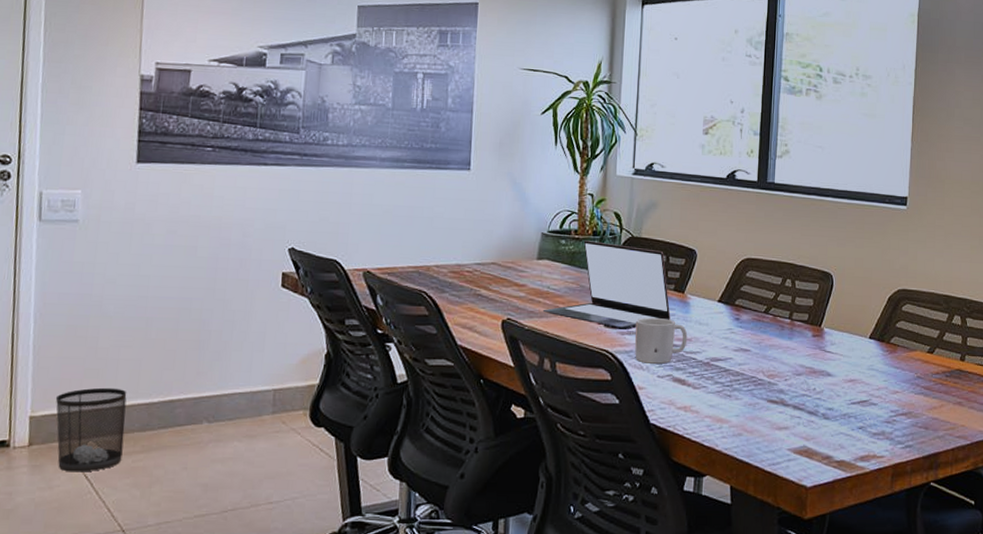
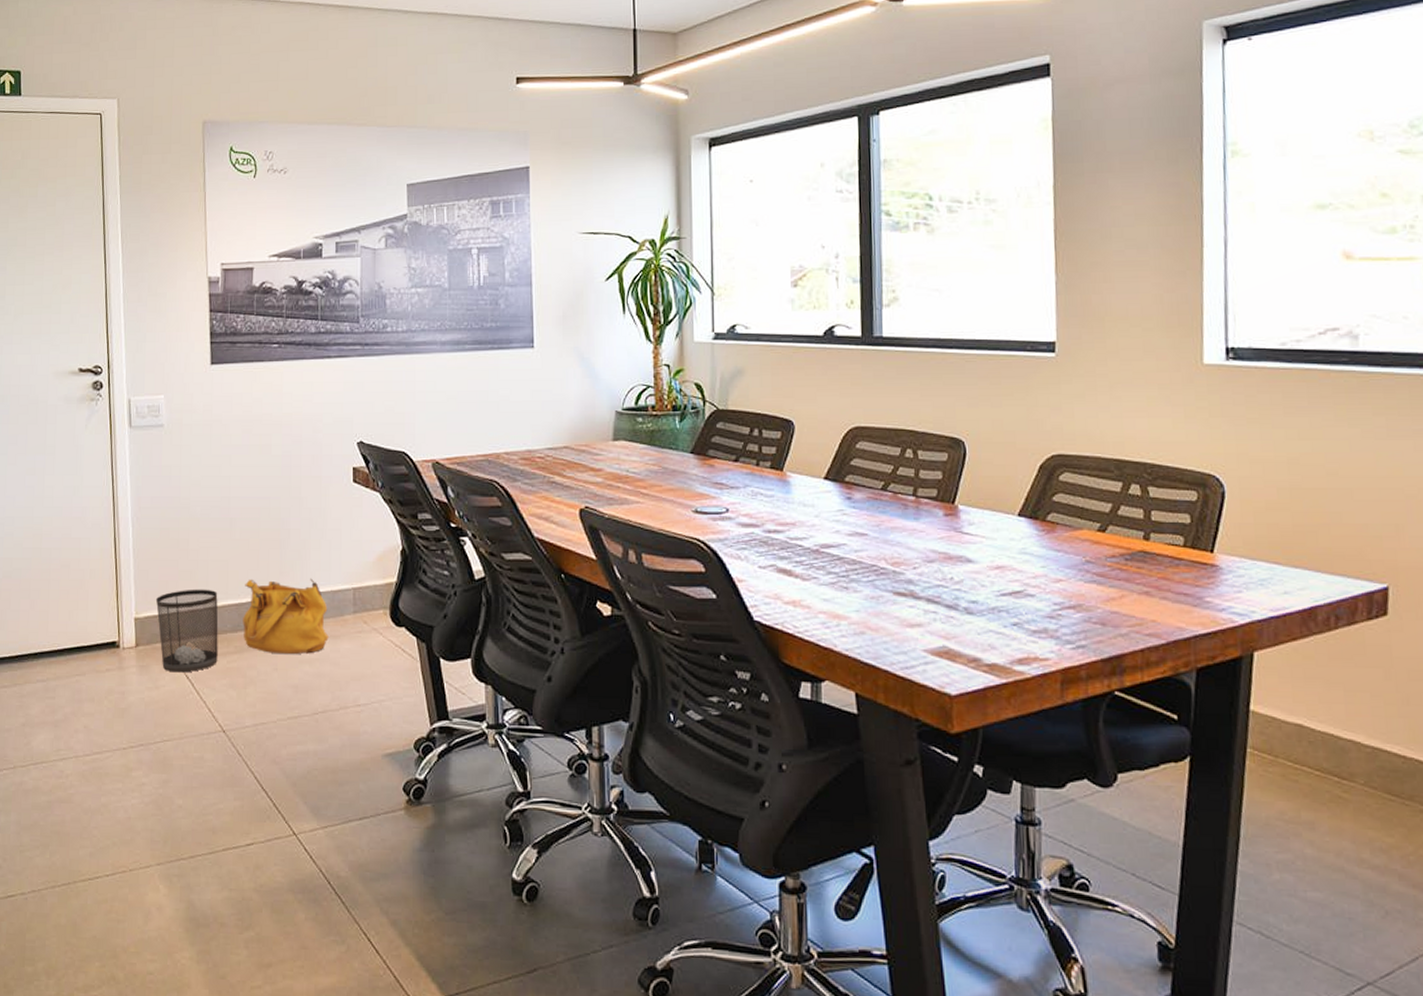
handbag: none [152,378,246,453] -> present [243,578,329,654]
laptop: present [542,241,671,328] -> none [622,417,769,513]
mug: present [634,318,688,364] -> none [728,501,791,553]

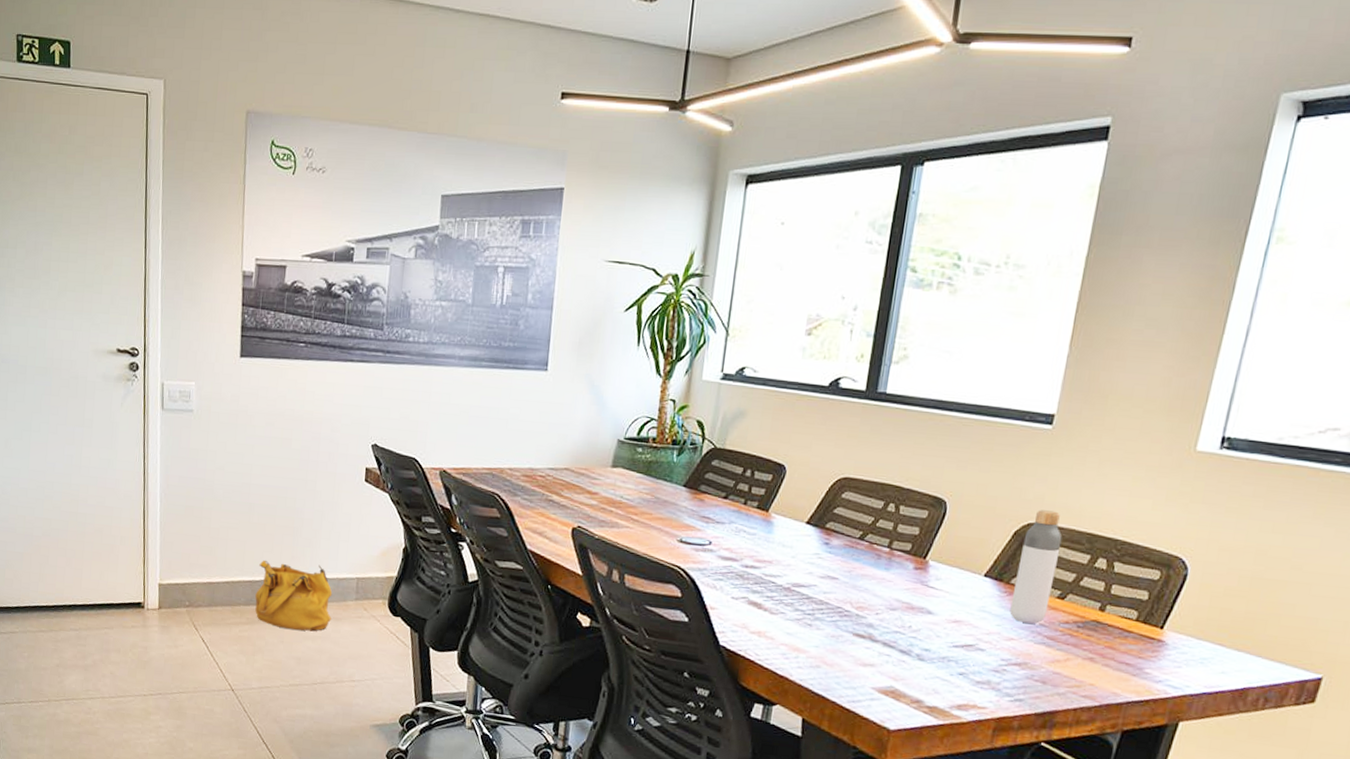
waste bin: present [155,589,219,673] -> none [178,563,235,636]
bottle: none [1050,440,1091,562] -> present [1009,510,1062,624]

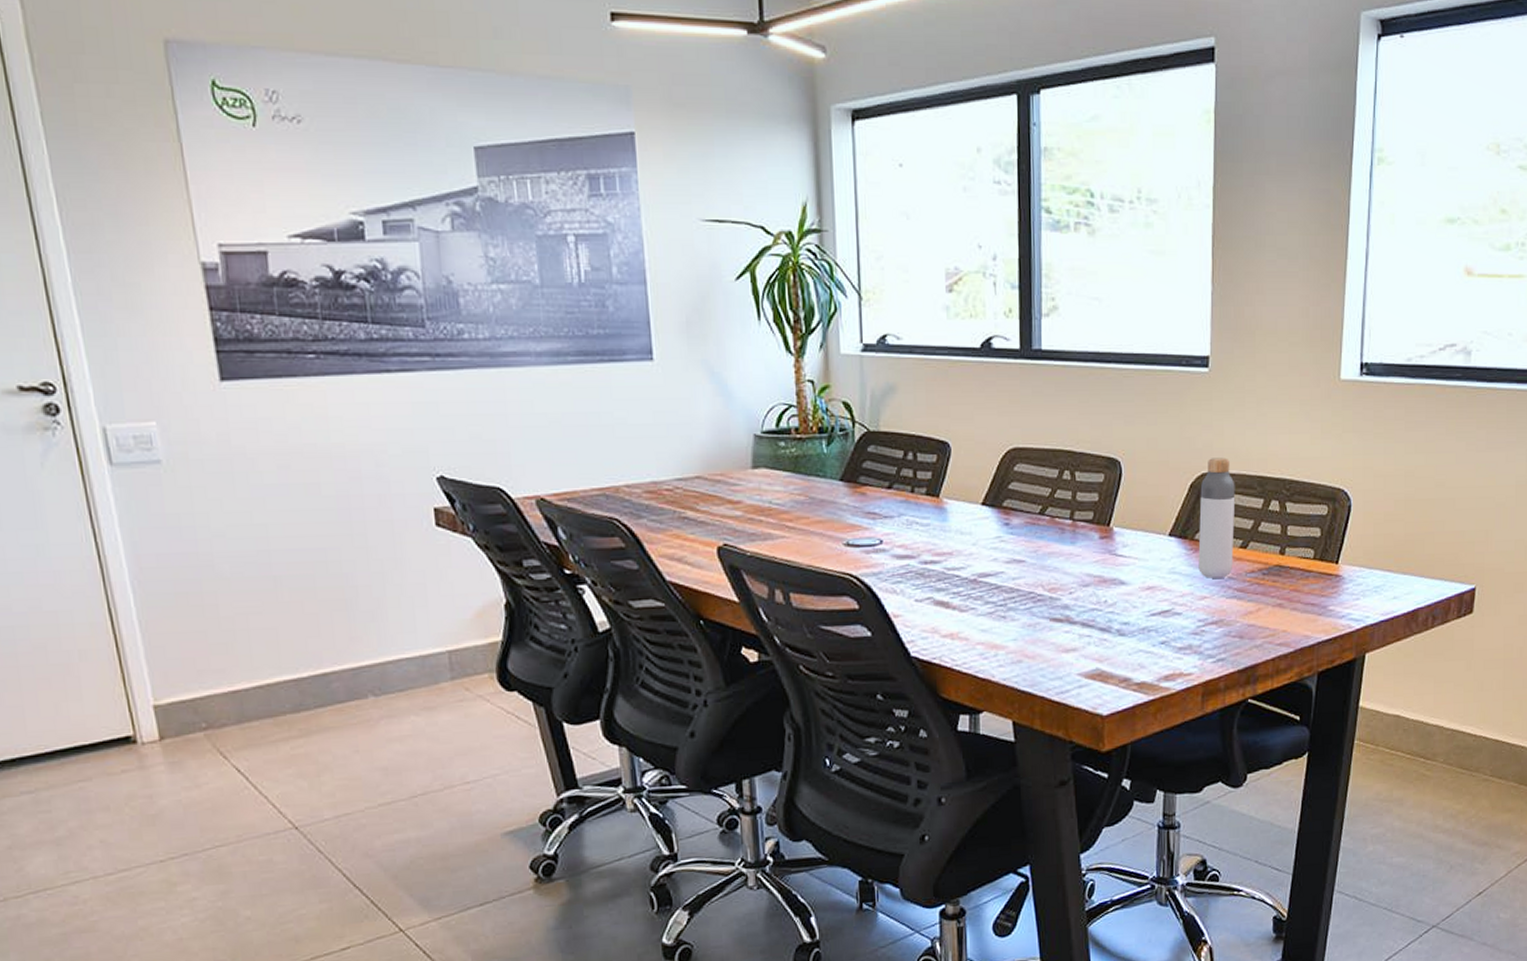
handbag: present [255,559,333,632] -> none [303,642,422,734]

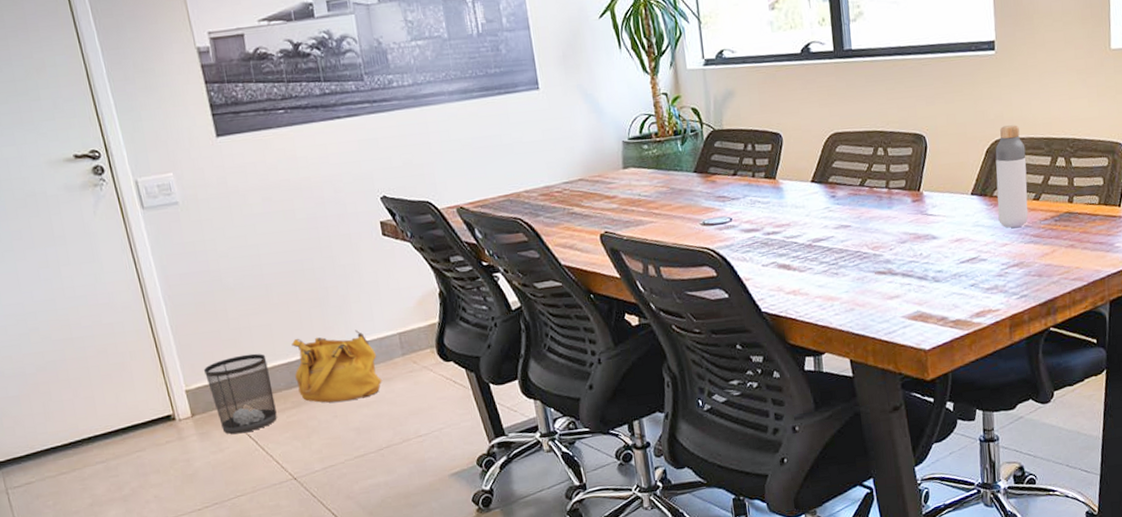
waste bin: none [180,664,278,767] -> present [203,353,277,435]
handbag: none [303,642,422,734] -> present [291,329,382,403]

